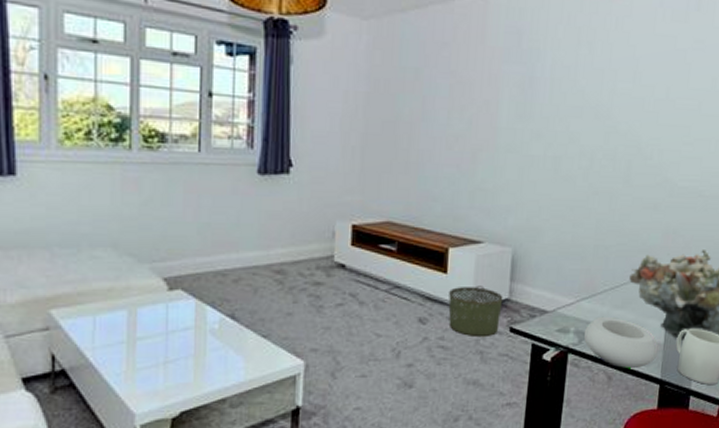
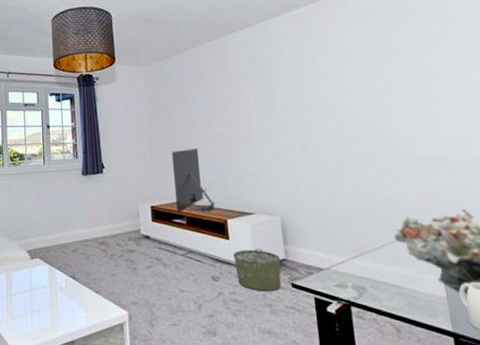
television: none [387,149,437,238] -> present [171,147,215,213]
bowl: present [583,316,658,368] -> none [361,272,443,321]

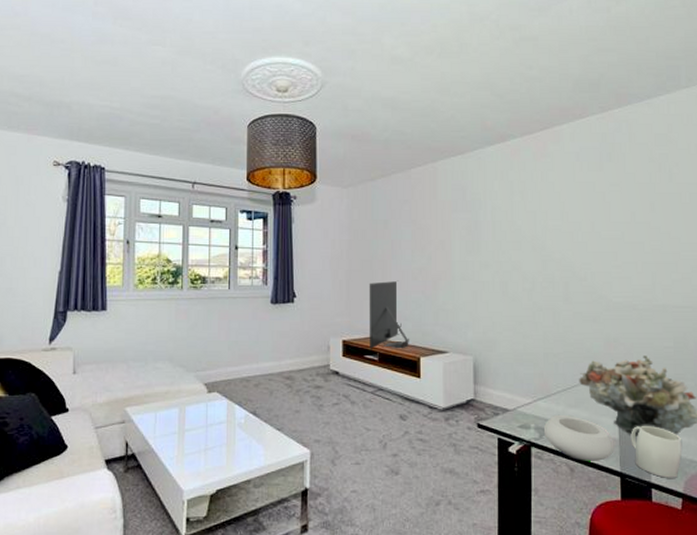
basket: present [233,249,282,291] -> none [423,388,469,431]
bowl: none [361,272,443,321] -> present [543,414,614,461]

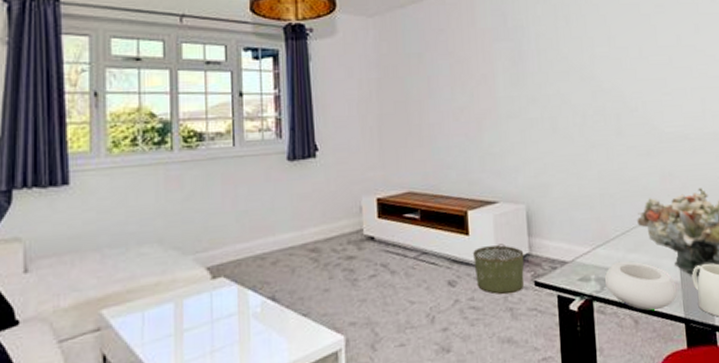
television: present [369,280,409,349] -> none [404,123,454,206]
basket: none [423,388,469,431] -> present [473,243,525,294]

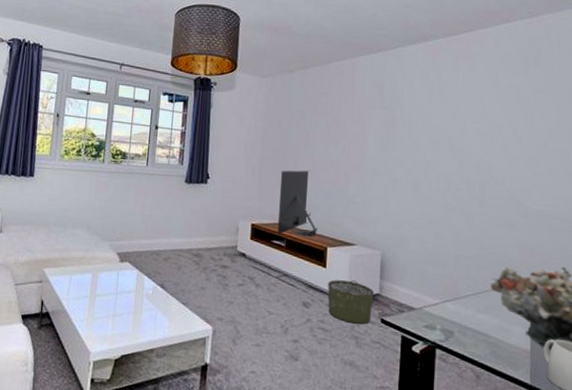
television: none [404,123,454,206] -> present [278,170,317,238]
bowl: present [604,261,677,311] -> none [449,318,525,371]

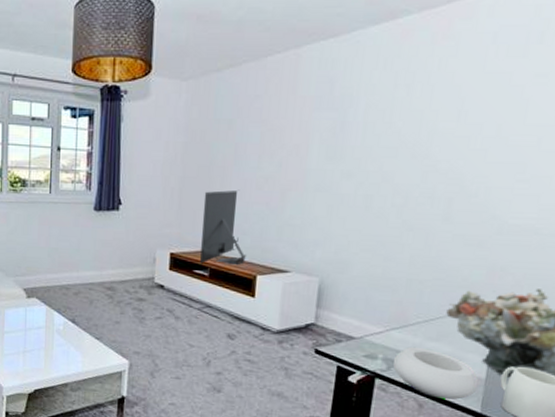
basket: present [327,279,374,324] -> none [255,310,309,355]
bowl: none [449,318,525,371] -> present [392,346,479,400]

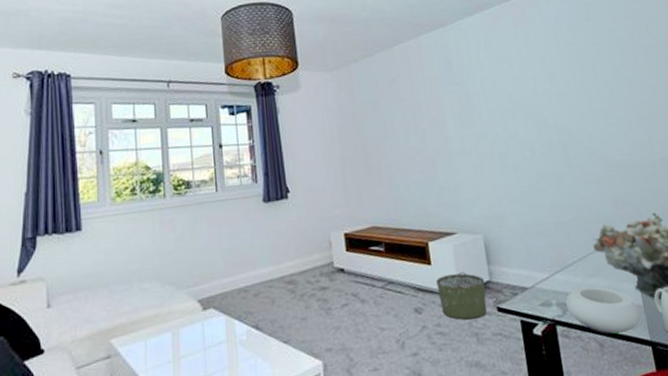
television: present [200,189,246,266] -> none [365,162,415,240]
basket: none [255,310,309,355] -> present [436,272,487,320]

